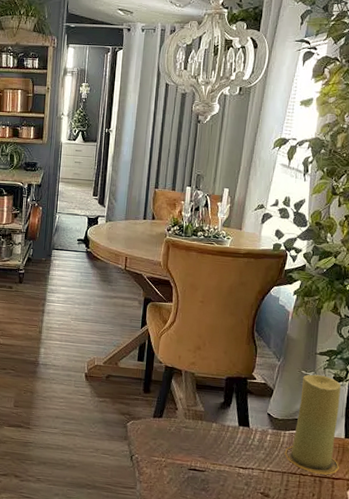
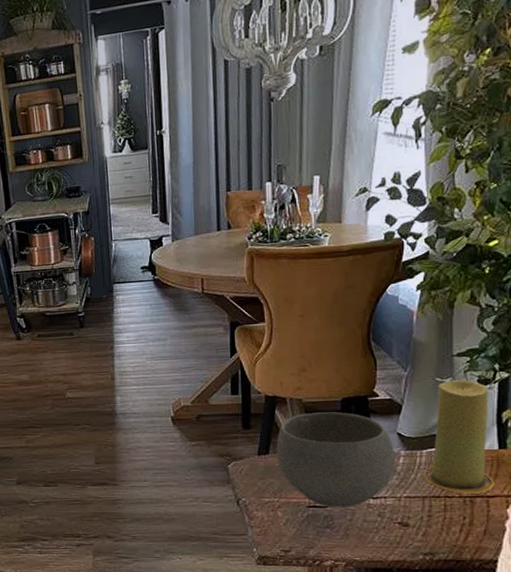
bowl: none [168,385,265,474] -> present [276,412,396,507]

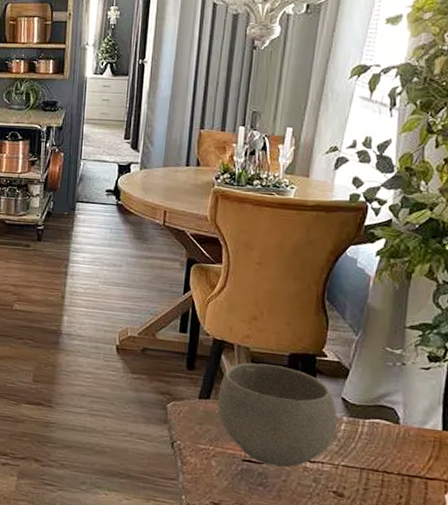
candle: present [423,380,494,494] -> none [364,352,437,474]

